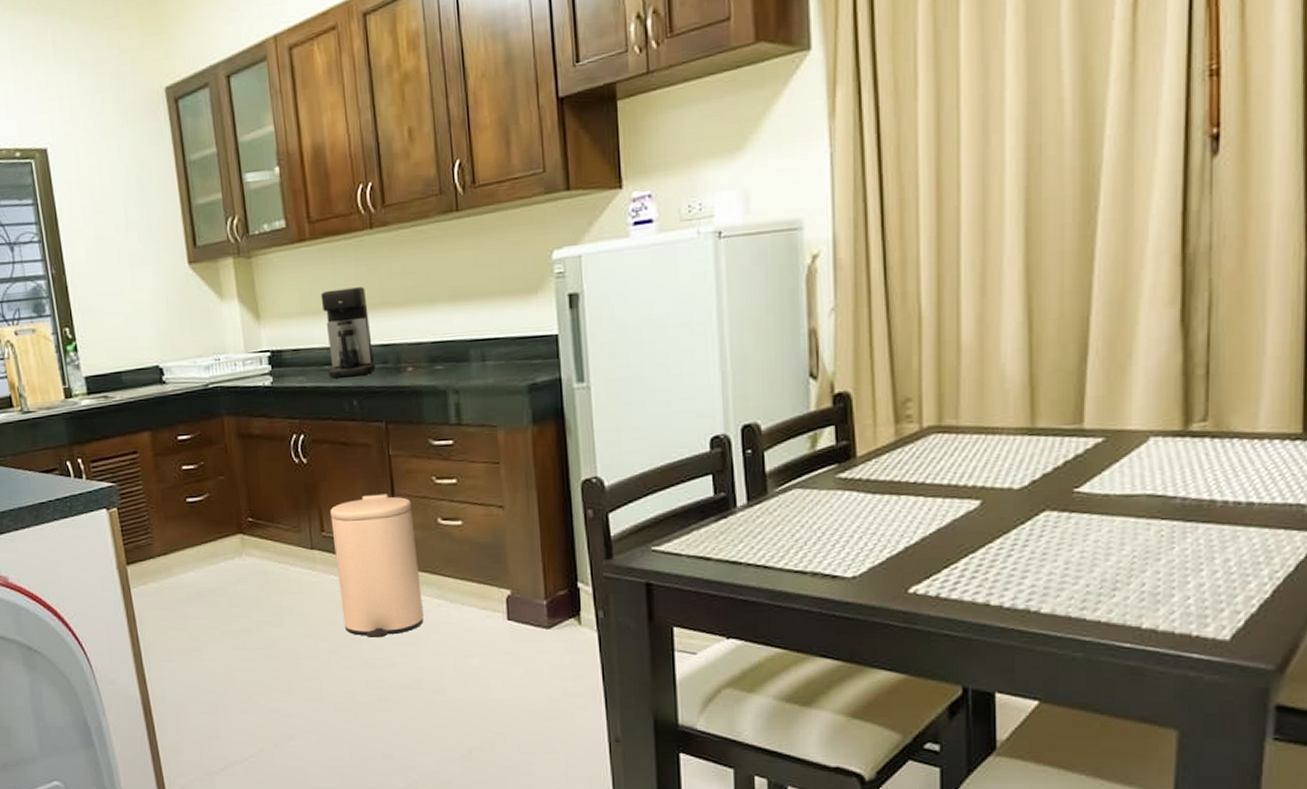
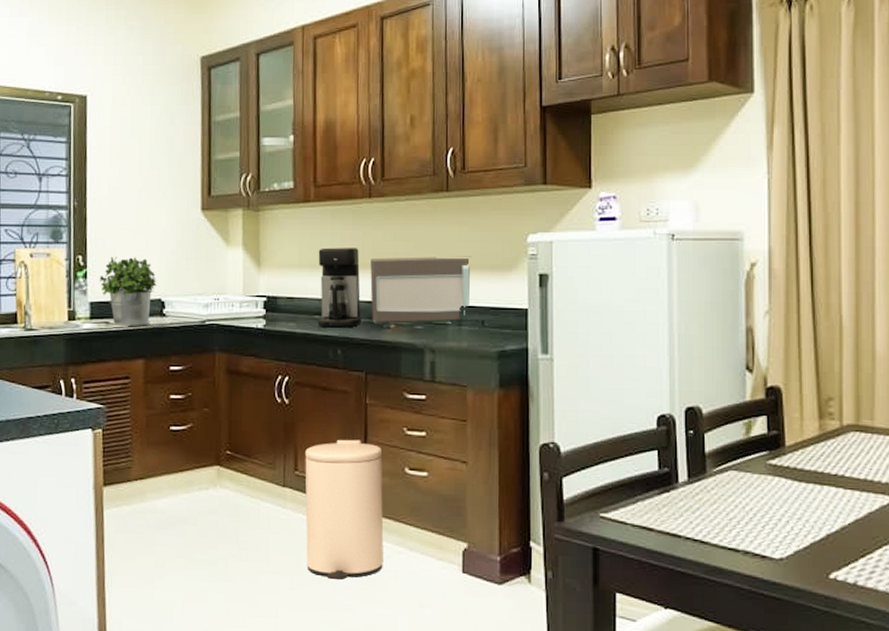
potted plant: none [91,323,152,400] -> present [100,257,157,327]
microwave: none [379,282,517,373] -> present [370,256,490,329]

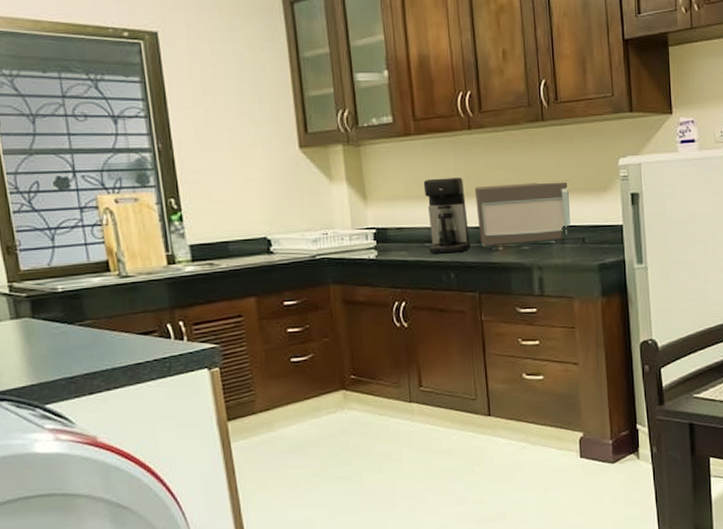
potted plant: present [100,257,157,327] -> none [197,197,261,268]
pedal bin: present [305,439,384,581] -> none [428,353,510,479]

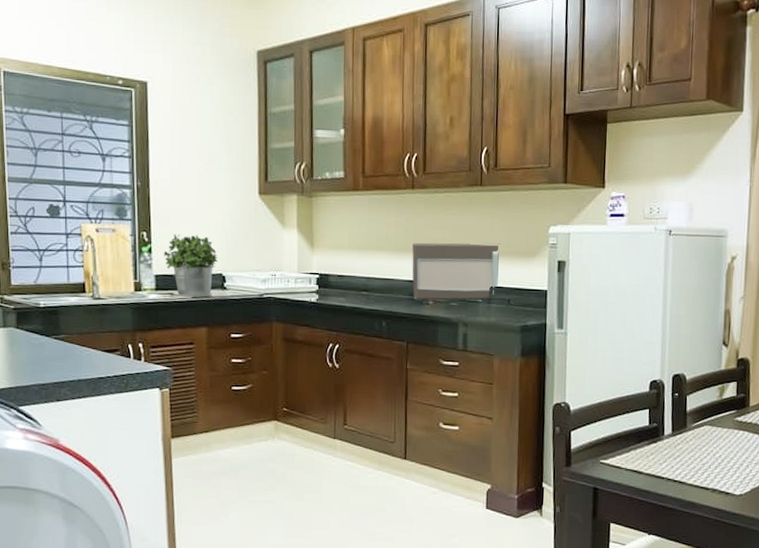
potted plant: none [197,197,261,268] -> present [164,234,218,298]
coffee maker: present [423,178,471,254] -> none [365,232,404,303]

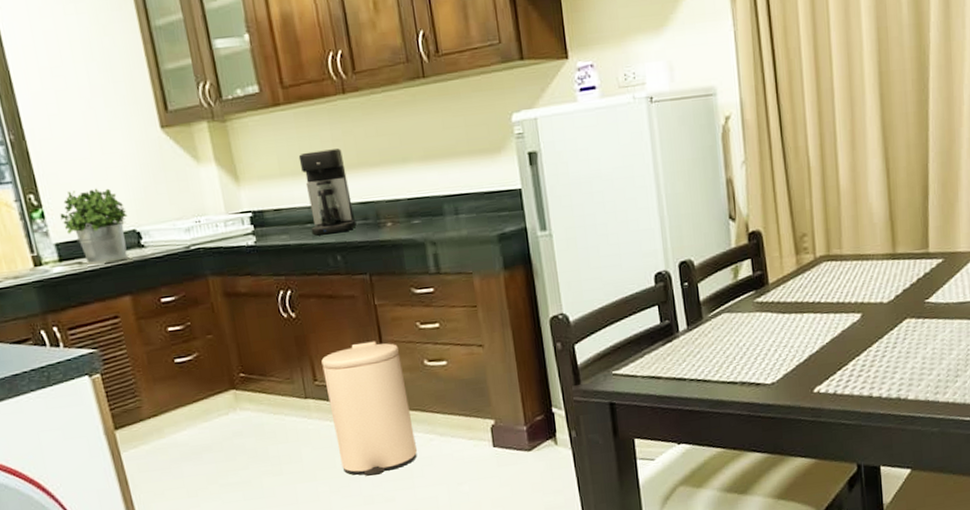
pedal bin: none [353,398,421,516] -> present [321,341,417,477]
coffee maker: none [365,232,404,303] -> present [298,148,357,236]
microwave: present [412,242,515,305] -> none [355,142,486,228]

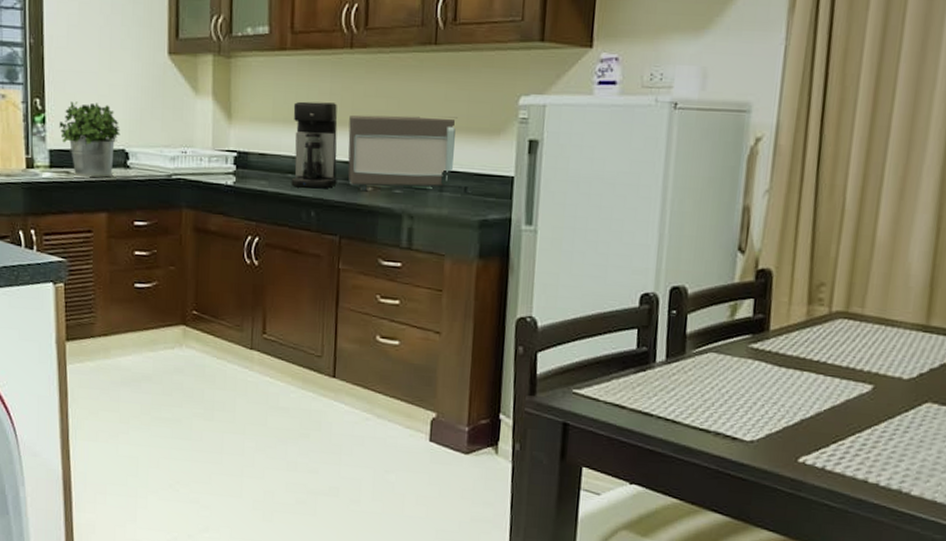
pedal bin: present [321,341,417,477] -> none [272,304,354,444]
microwave: none [355,142,486,228] -> present [347,114,473,193]

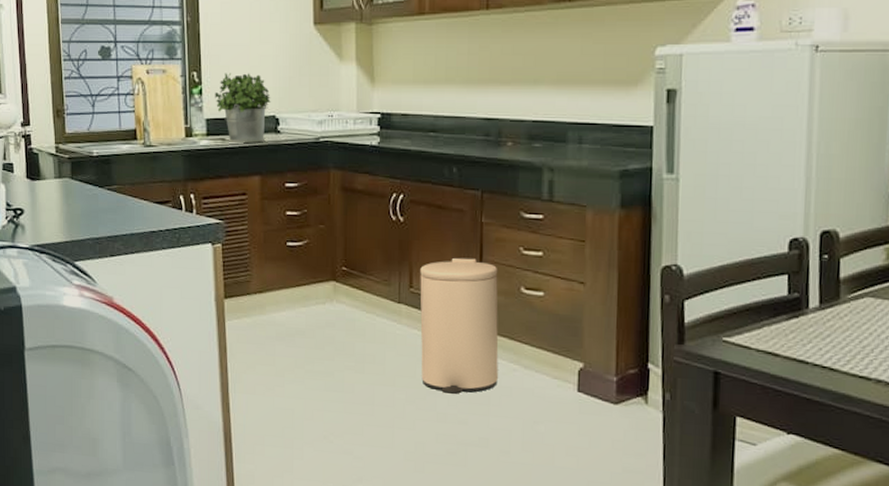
pedal bin: none [272,304,354,444] -> present [420,257,499,395]
coffee maker: present [291,101,338,189] -> none [433,62,478,146]
microwave: present [347,114,473,193] -> none [487,70,612,147]

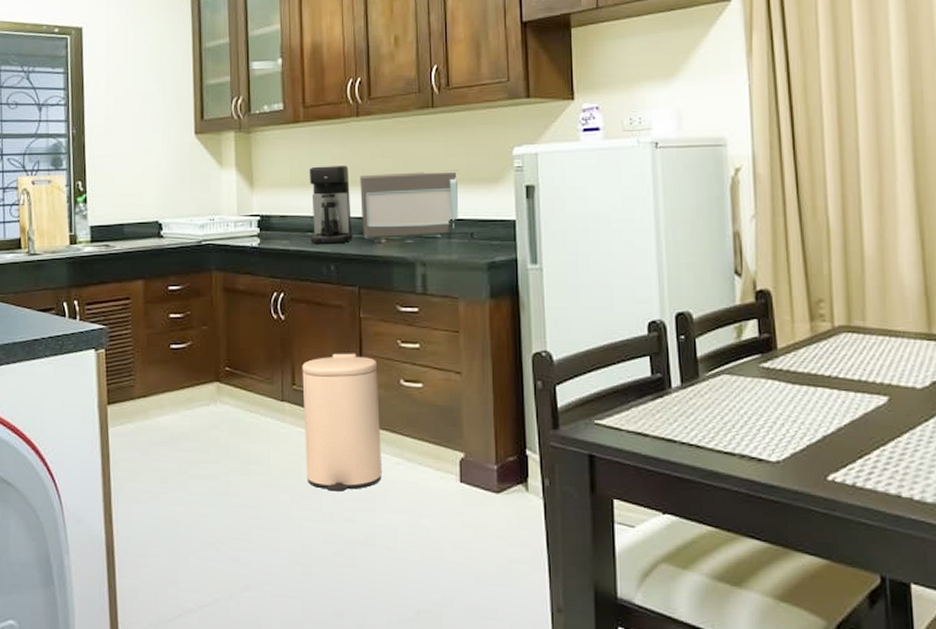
potted plant: present [215,73,271,144] -> none [99,181,154,249]
coffee maker: none [433,62,478,146] -> present [309,166,353,244]
microwave: none [487,70,612,147] -> present [360,170,479,244]

